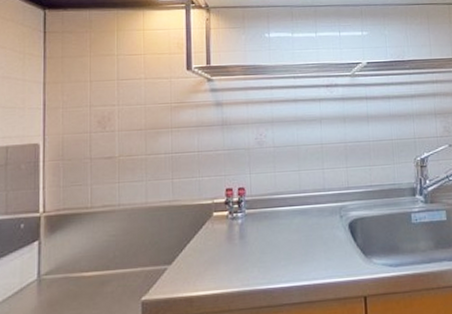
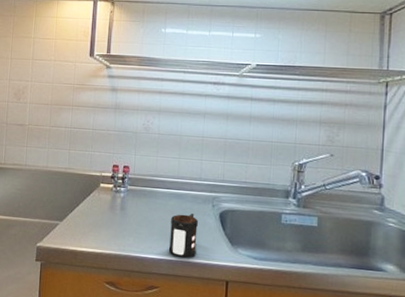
mug: none [298,229,329,281] -> present [168,214,198,259]

